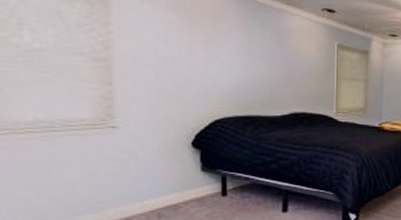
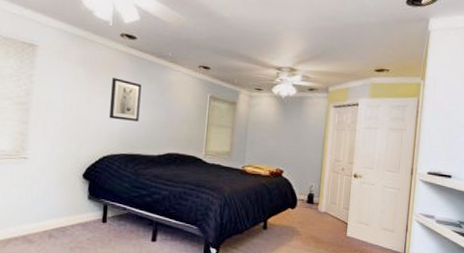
wall art: none [216,25,254,77] -> present [109,78,142,121]

